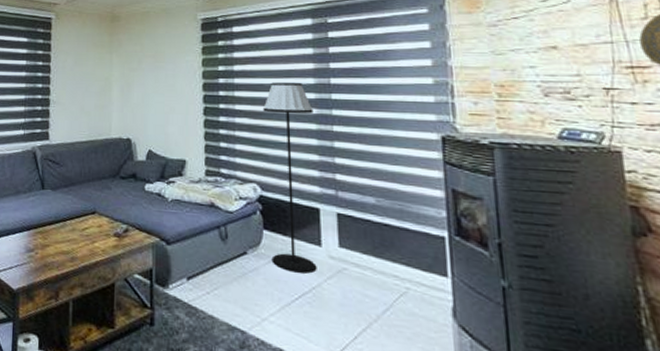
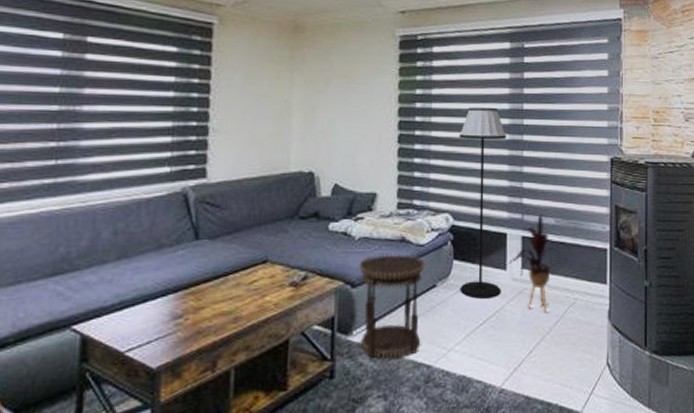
side table: none [172,216,235,318] -> present [358,253,425,359]
house plant: none [322,192,379,299] -> present [507,215,556,313]

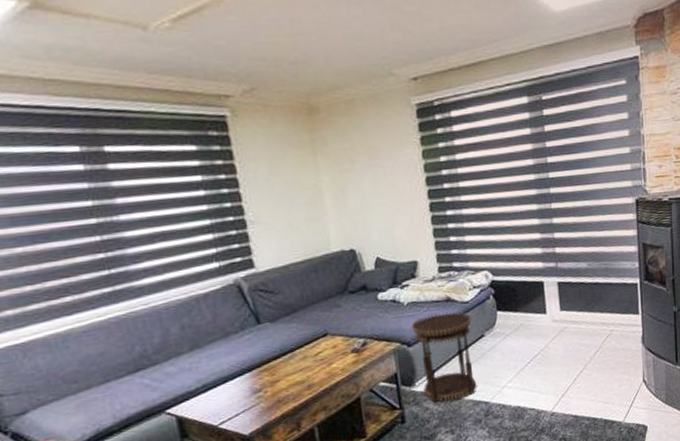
floor lamp: present [459,107,506,299] -> none [488,165,544,342]
house plant: present [507,215,556,313] -> none [547,261,591,346]

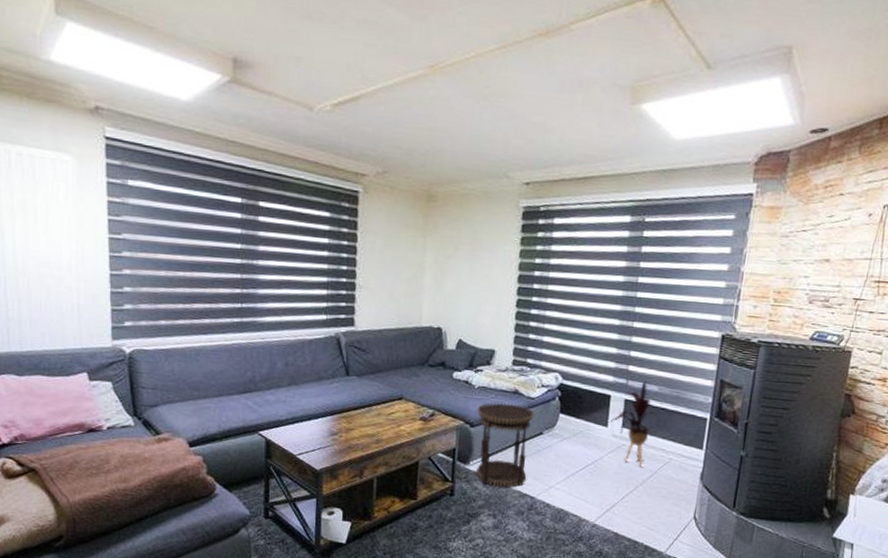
house plant: none [547,261,591,346] -> present [609,382,657,468]

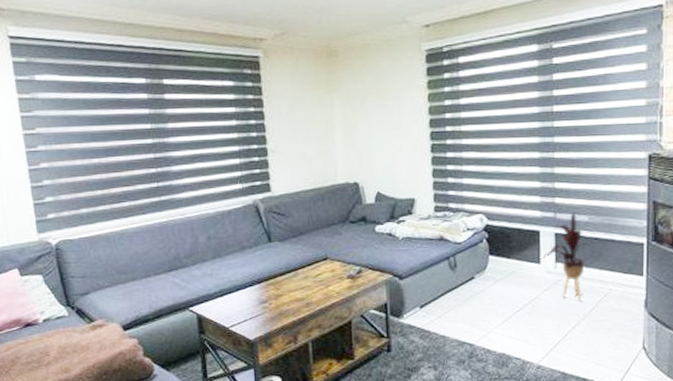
side table: present [475,401,534,487] -> none [404,250,463,337]

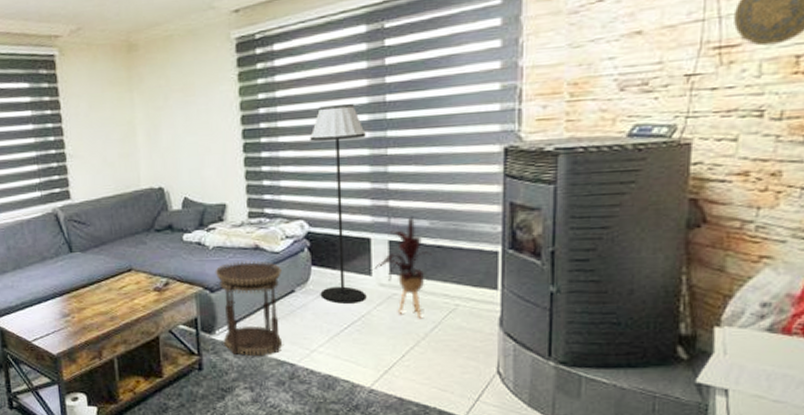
side table: none [404,250,463,337] -> present [215,260,282,356]
floor lamp: none [489,113,537,289] -> present [310,104,367,304]

